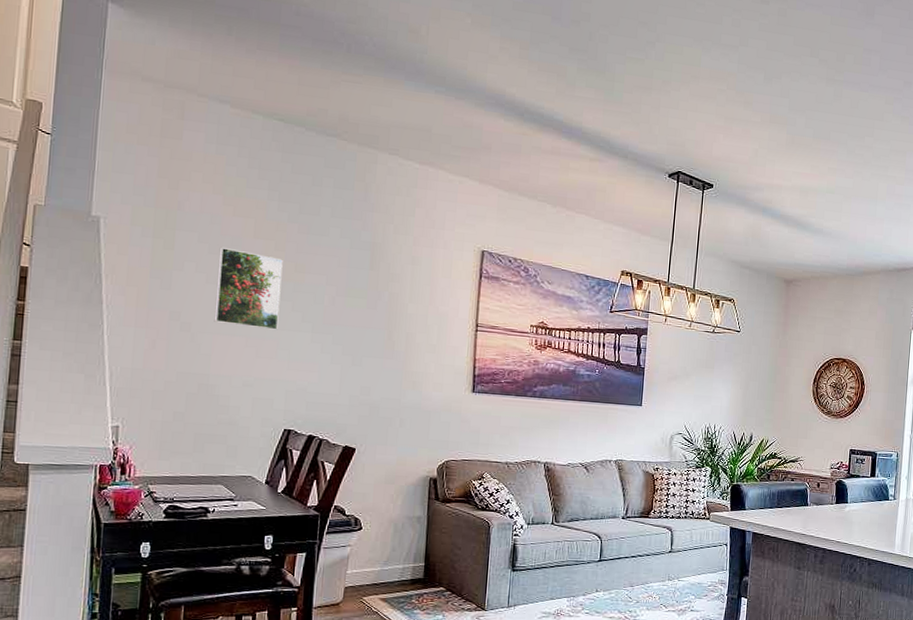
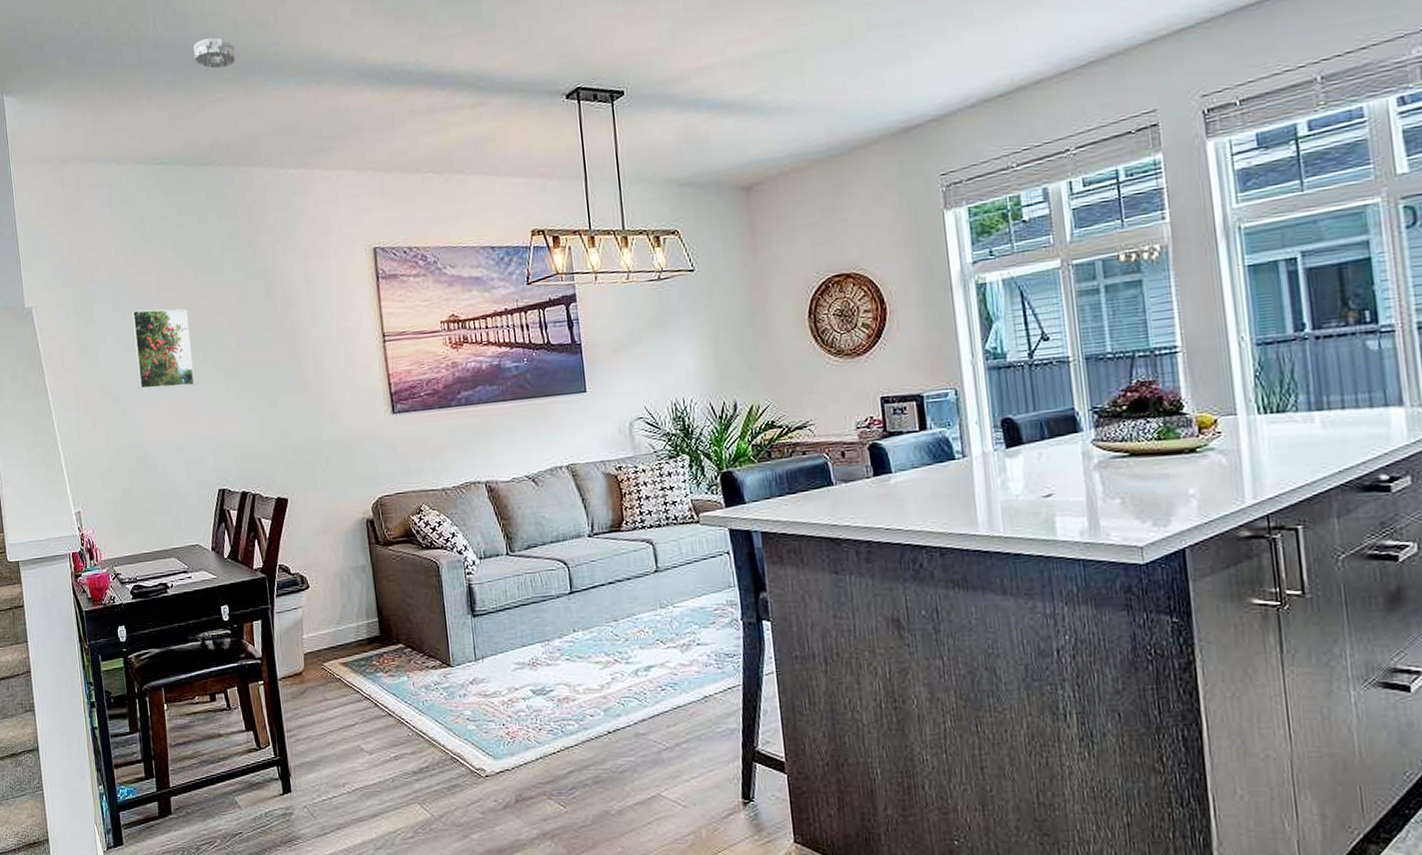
smoke detector: none [337,23,381,57] -> present [193,38,236,69]

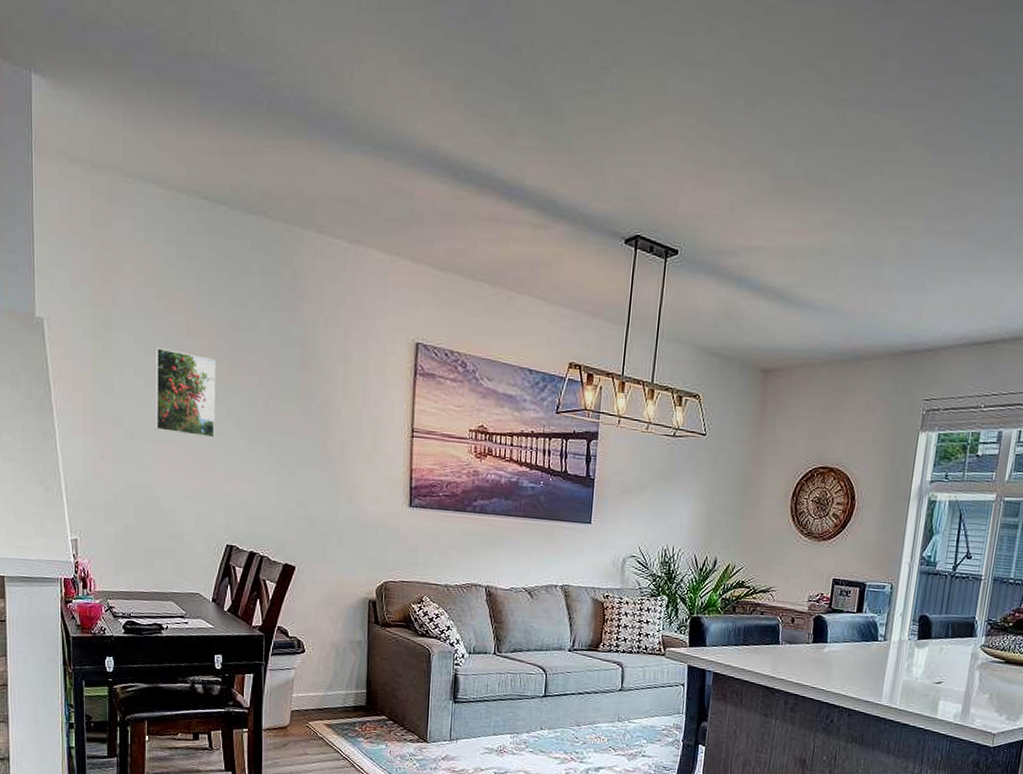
smoke detector: present [193,38,236,69] -> none [257,75,303,114]

